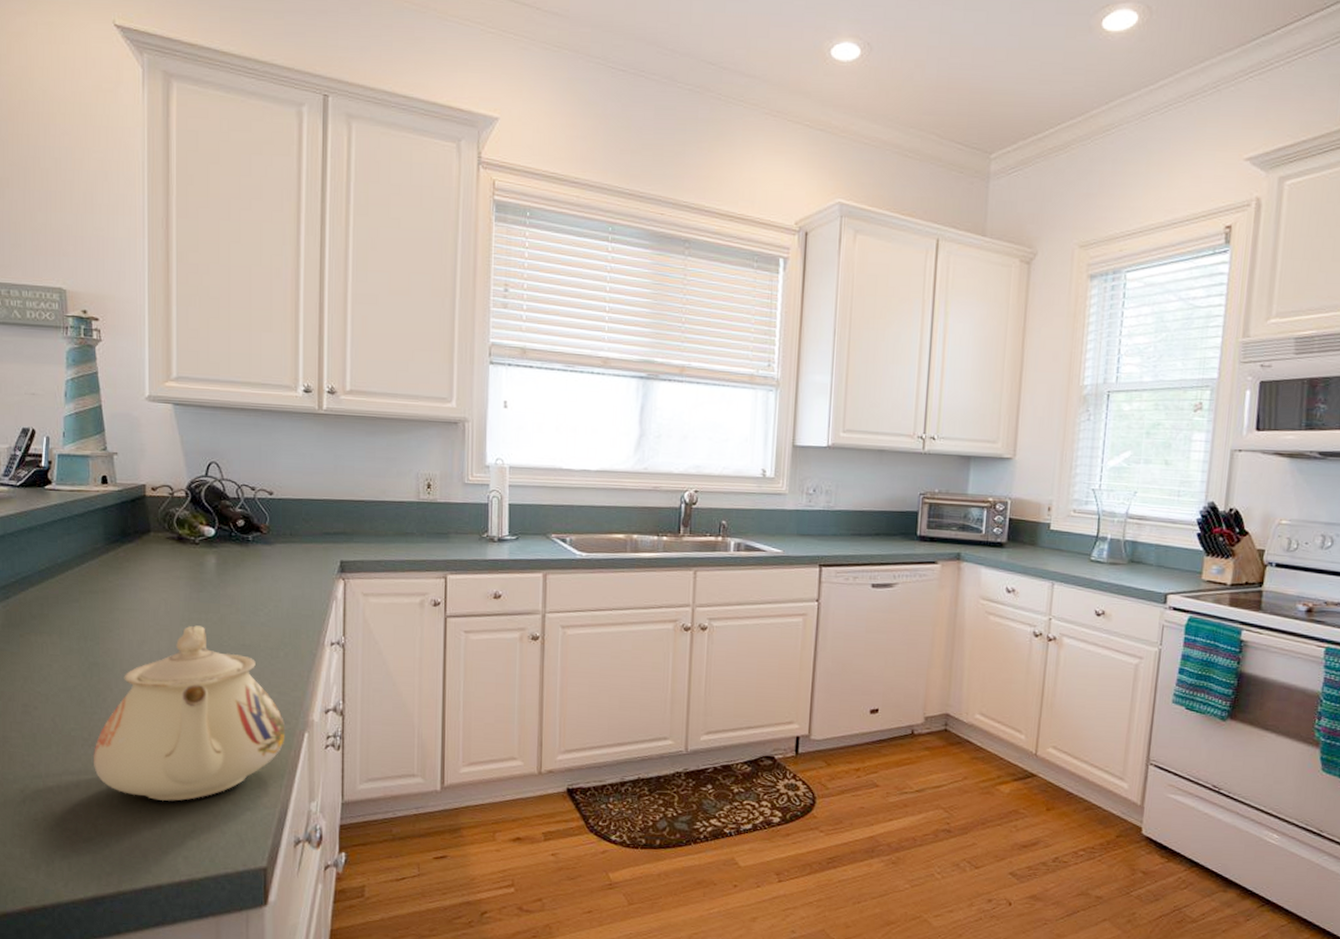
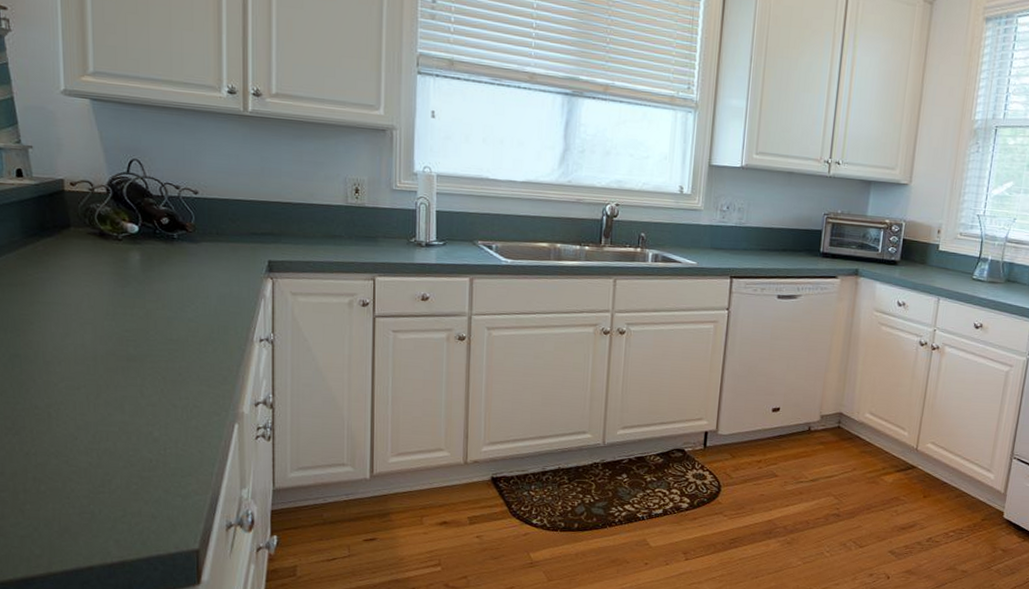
teapot: present [92,625,286,802] -> none [17,319,216,488]

